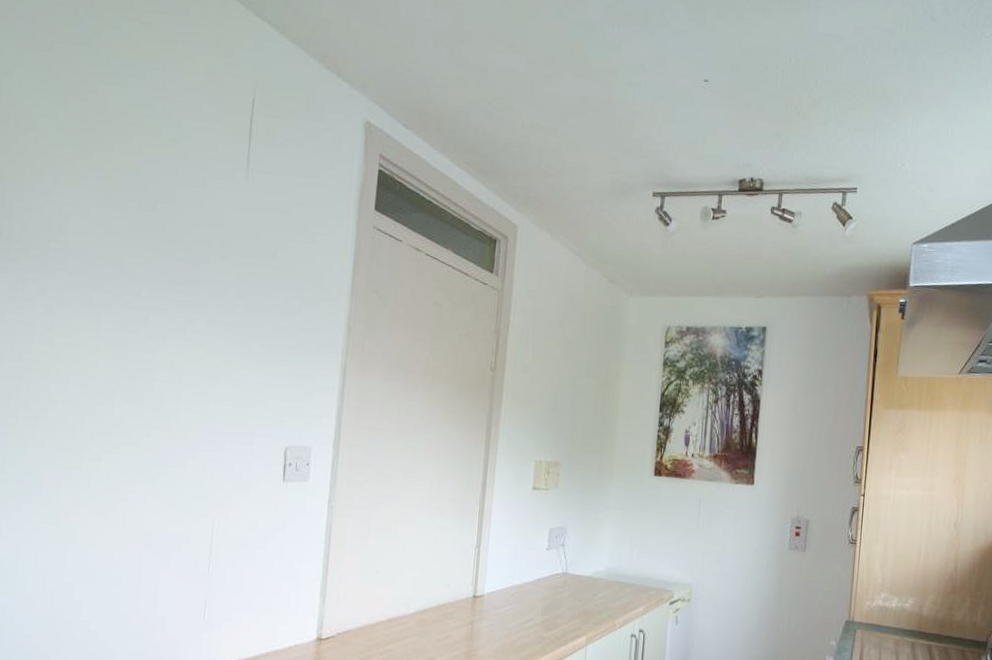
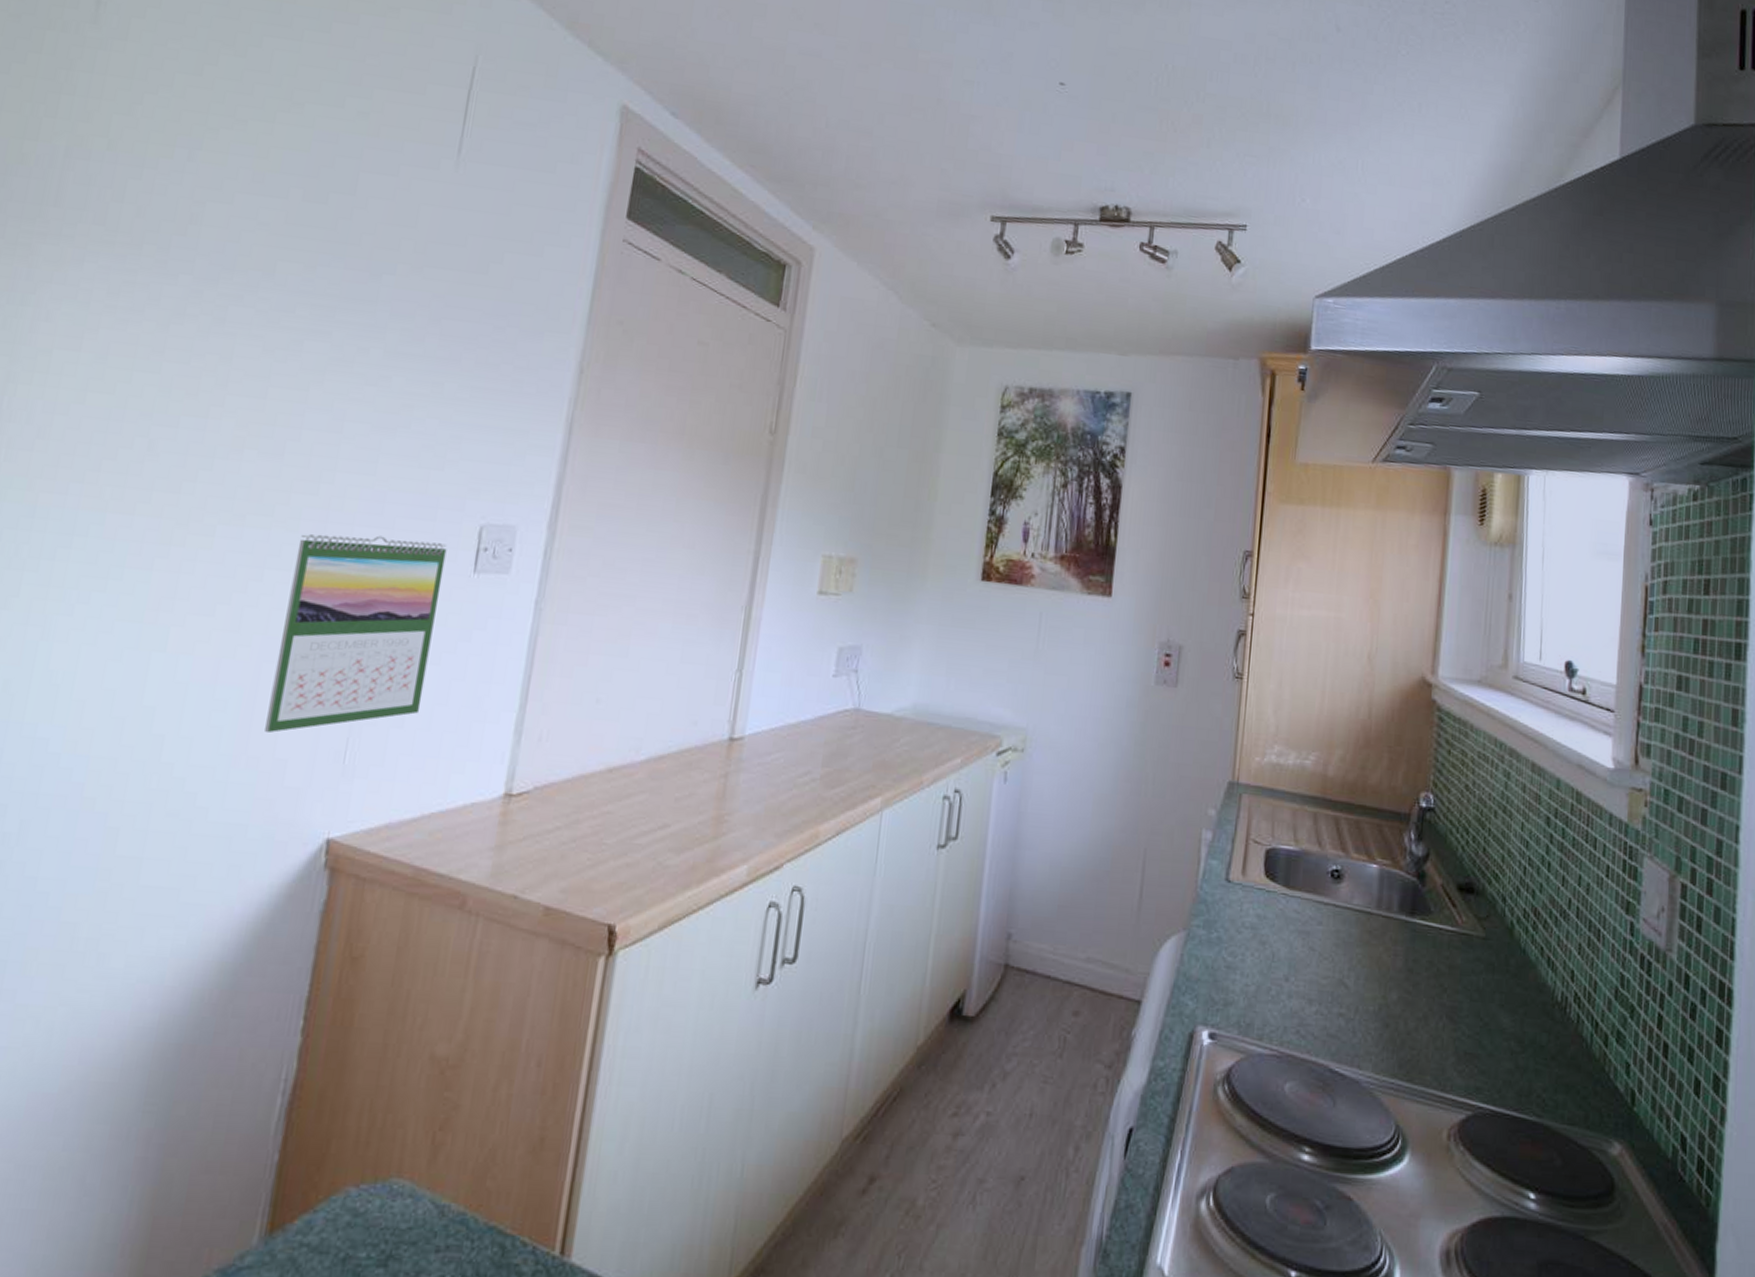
calendar: none [149,457,263,599] -> present [265,534,447,734]

